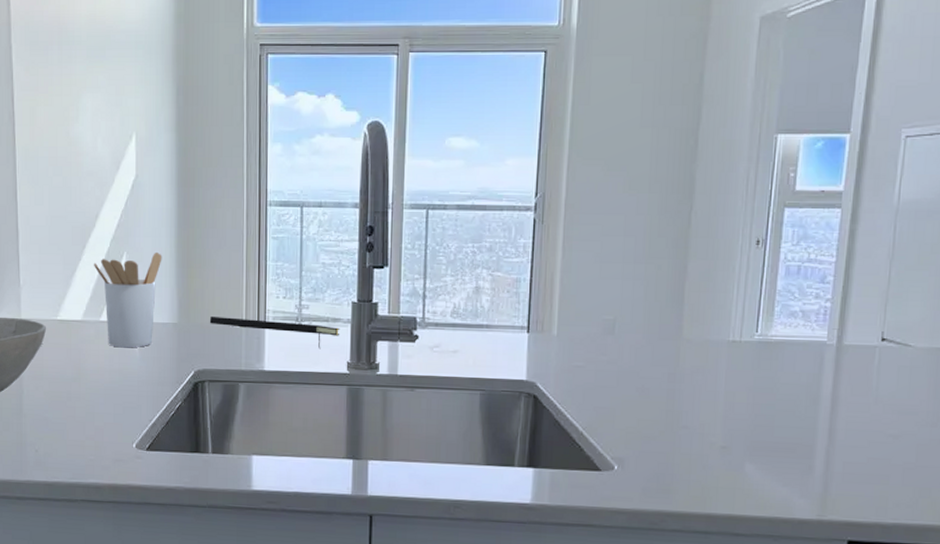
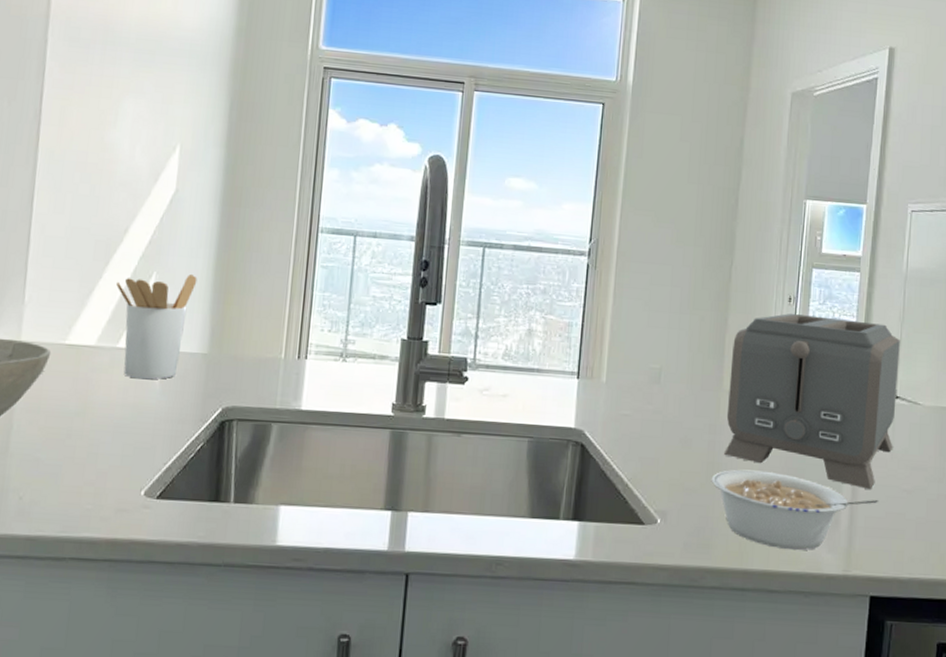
notepad: present [209,317,340,348] -> none [244,348,387,387]
legume: none [670,417,860,496] -> present [711,469,879,551]
toaster: none [685,256,888,435] -> present [724,313,900,489]

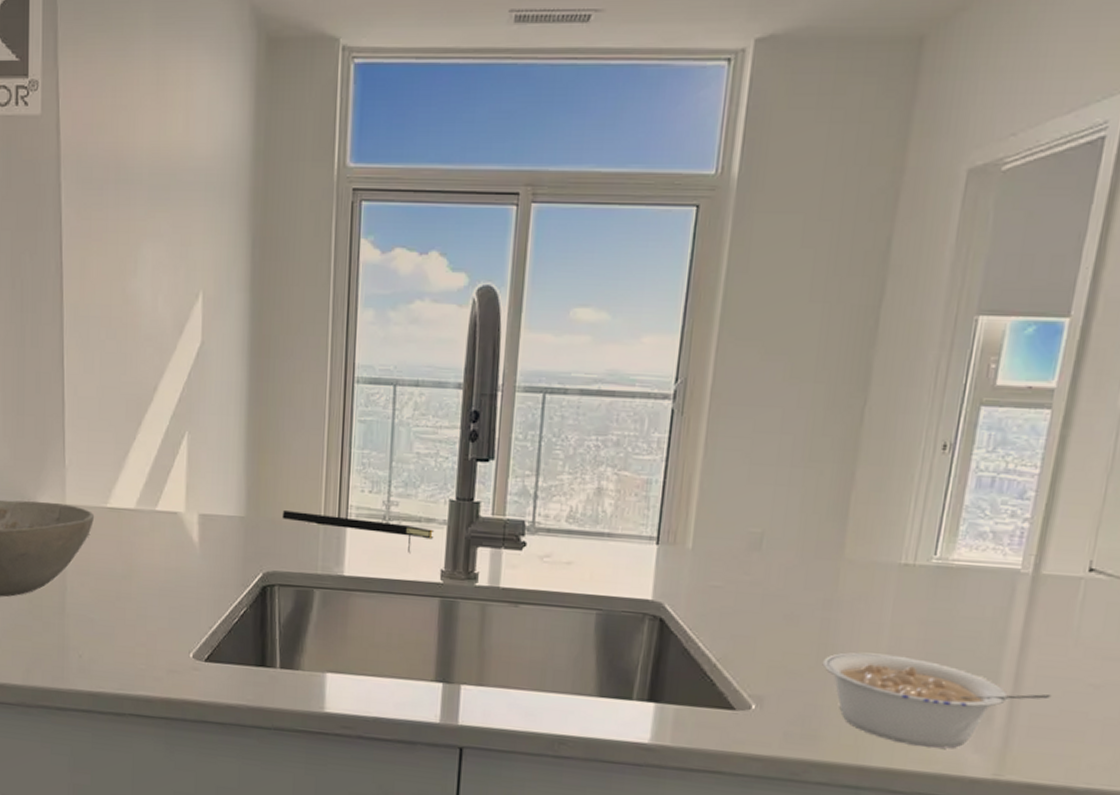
utensil holder: present [116,274,197,380] -> none [150,433,230,543]
notepad: none [244,348,387,387] -> present [282,511,435,553]
toaster: present [724,313,900,489] -> none [841,464,1104,682]

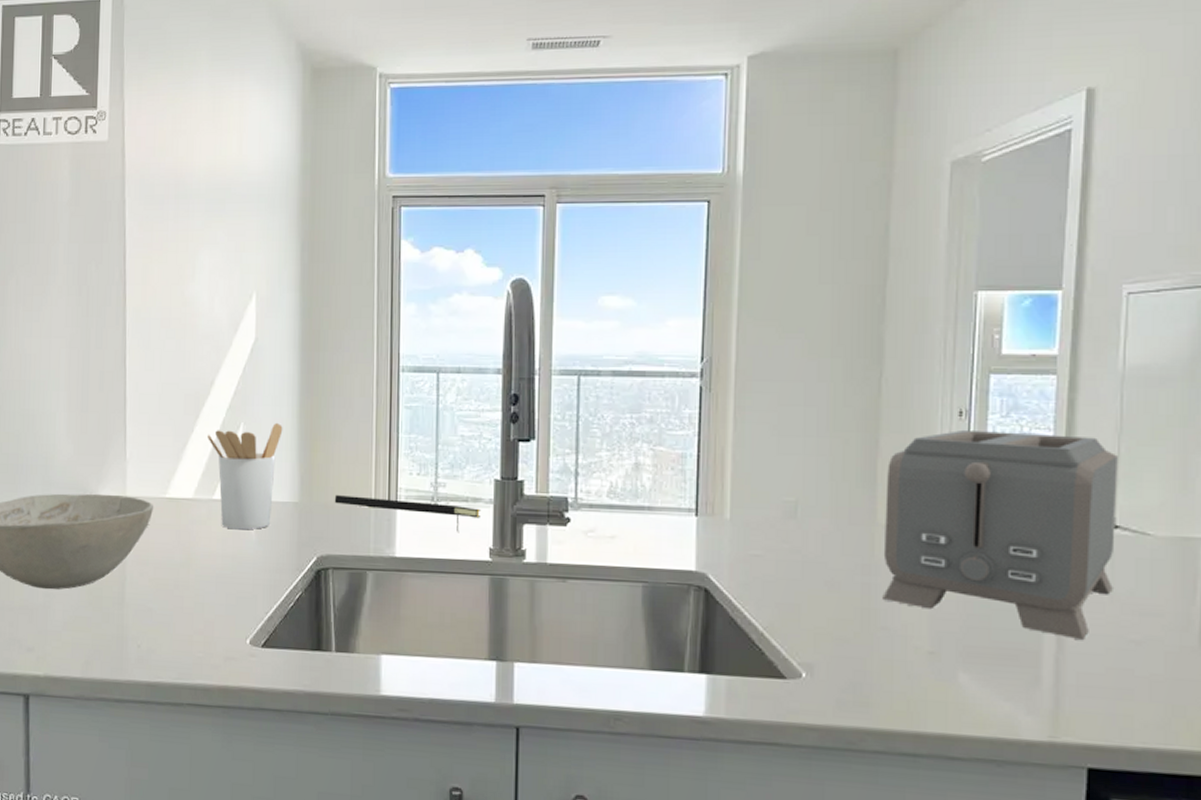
utensil holder: none [150,433,230,543] -> present [208,423,283,530]
legume: present [822,652,1052,749] -> none [867,616,1096,712]
toaster: none [841,464,1104,682] -> present [882,429,1118,640]

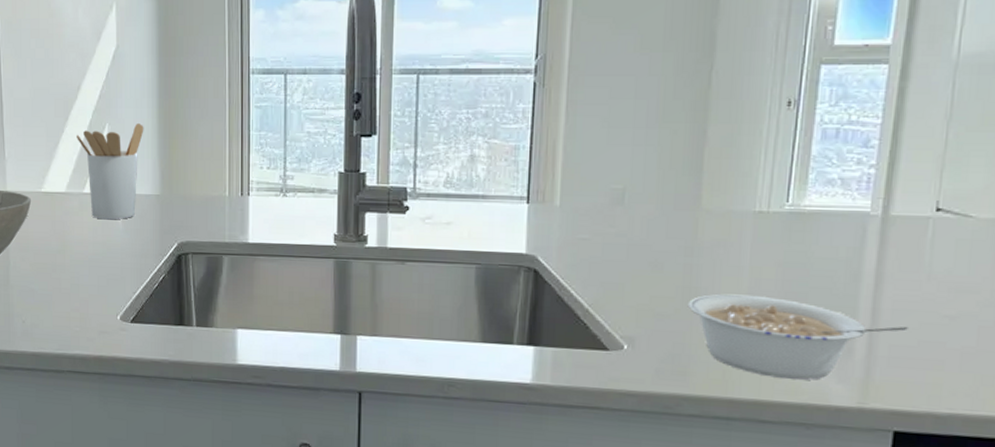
notepad: present [334,495,482,532] -> none [192,188,327,220]
legume: none [867,616,1096,712] -> present [687,294,910,381]
toaster: present [882,429,1118,640] -> none [703,118,945,315]

